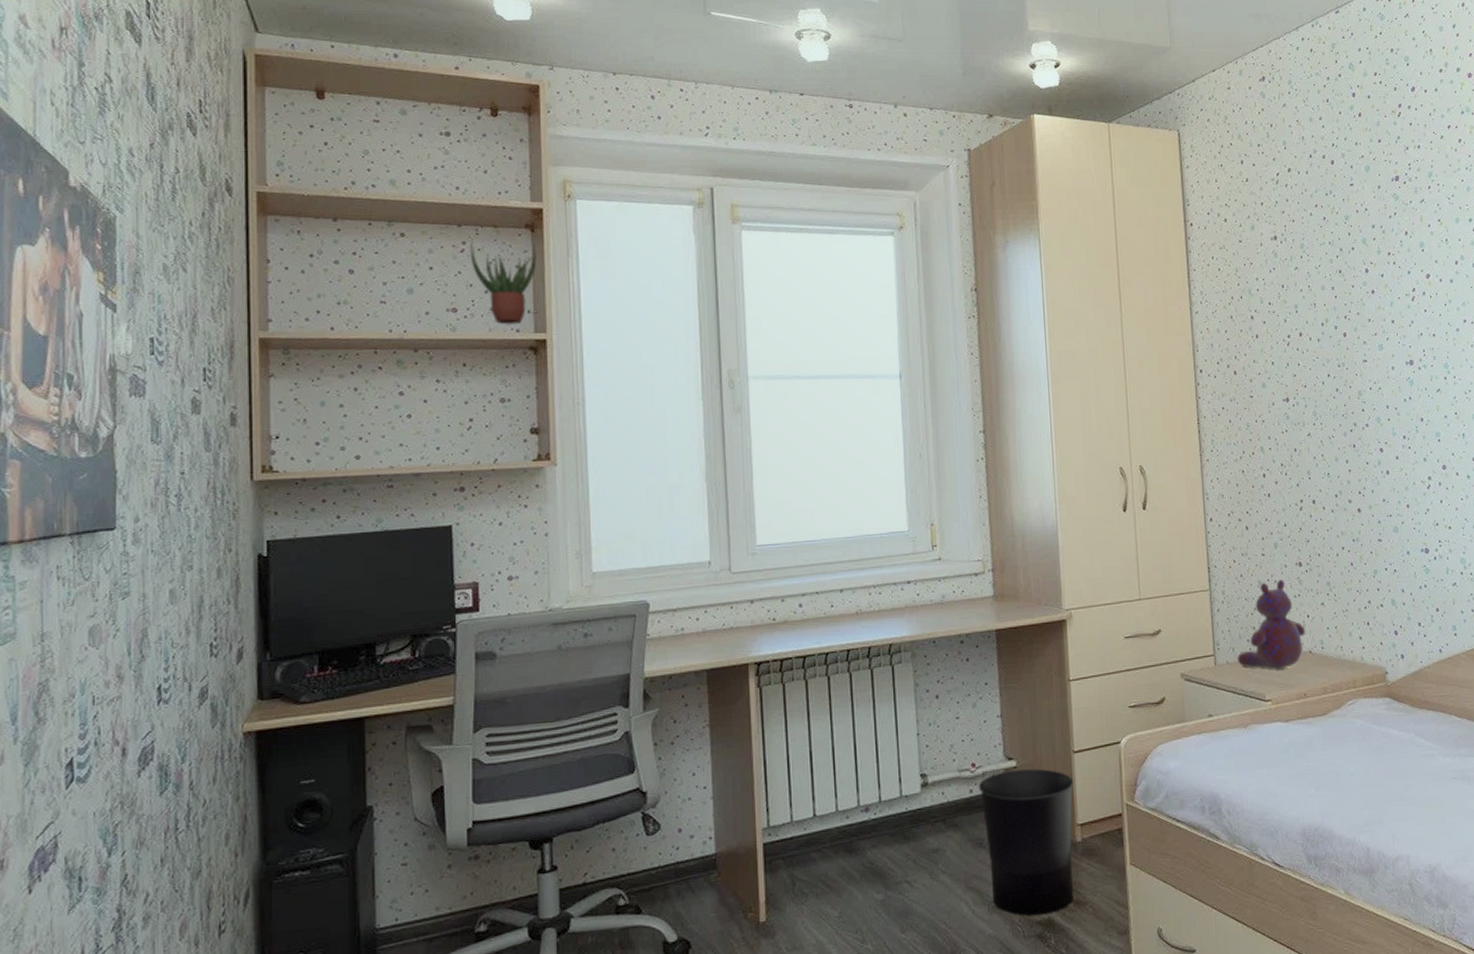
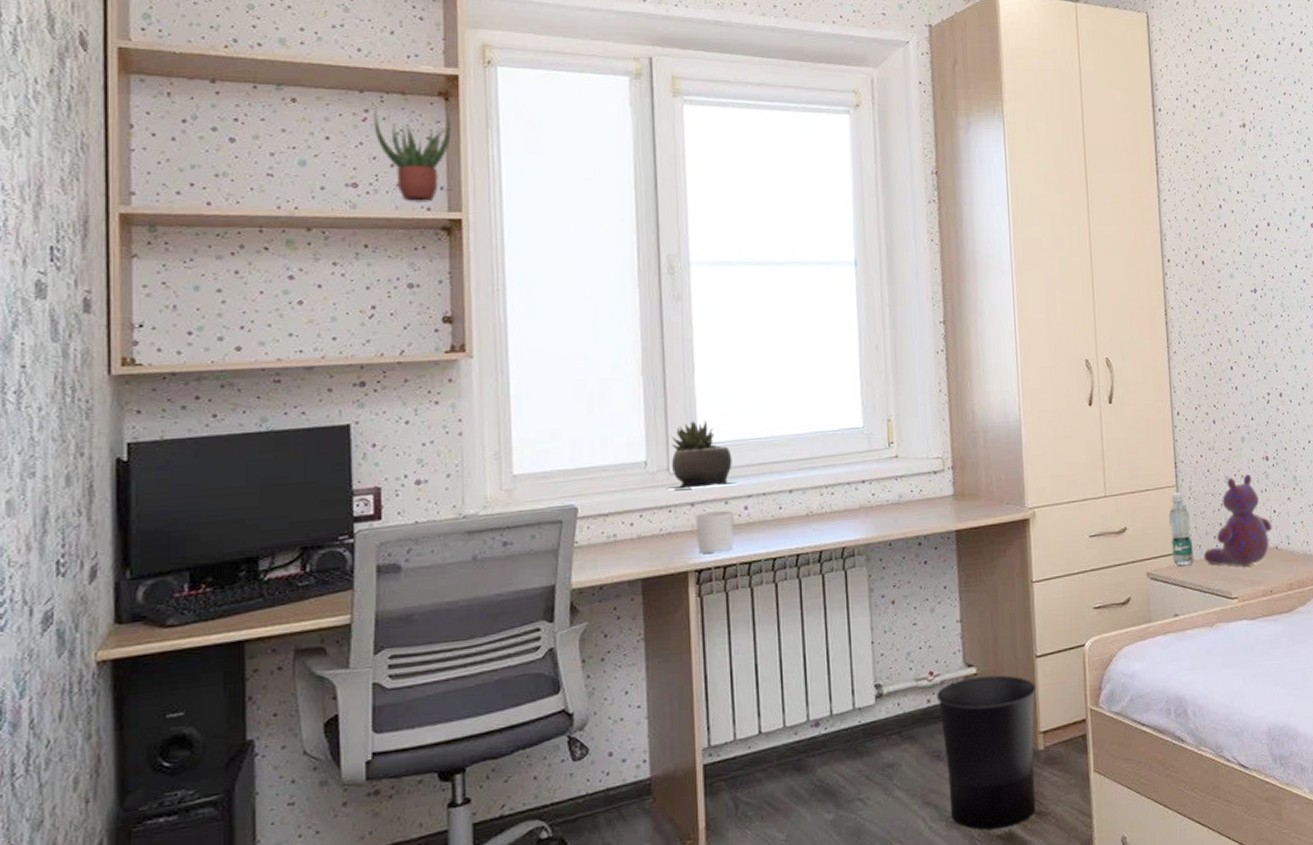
succulent plant: none [729,523,793,588] -> present [667,419,738,490]
mug: none [755,607,791,648] -> present [696,510,735,554]
bottle: none [1202,596,1227,669] -> present [1168,492,1194,567]

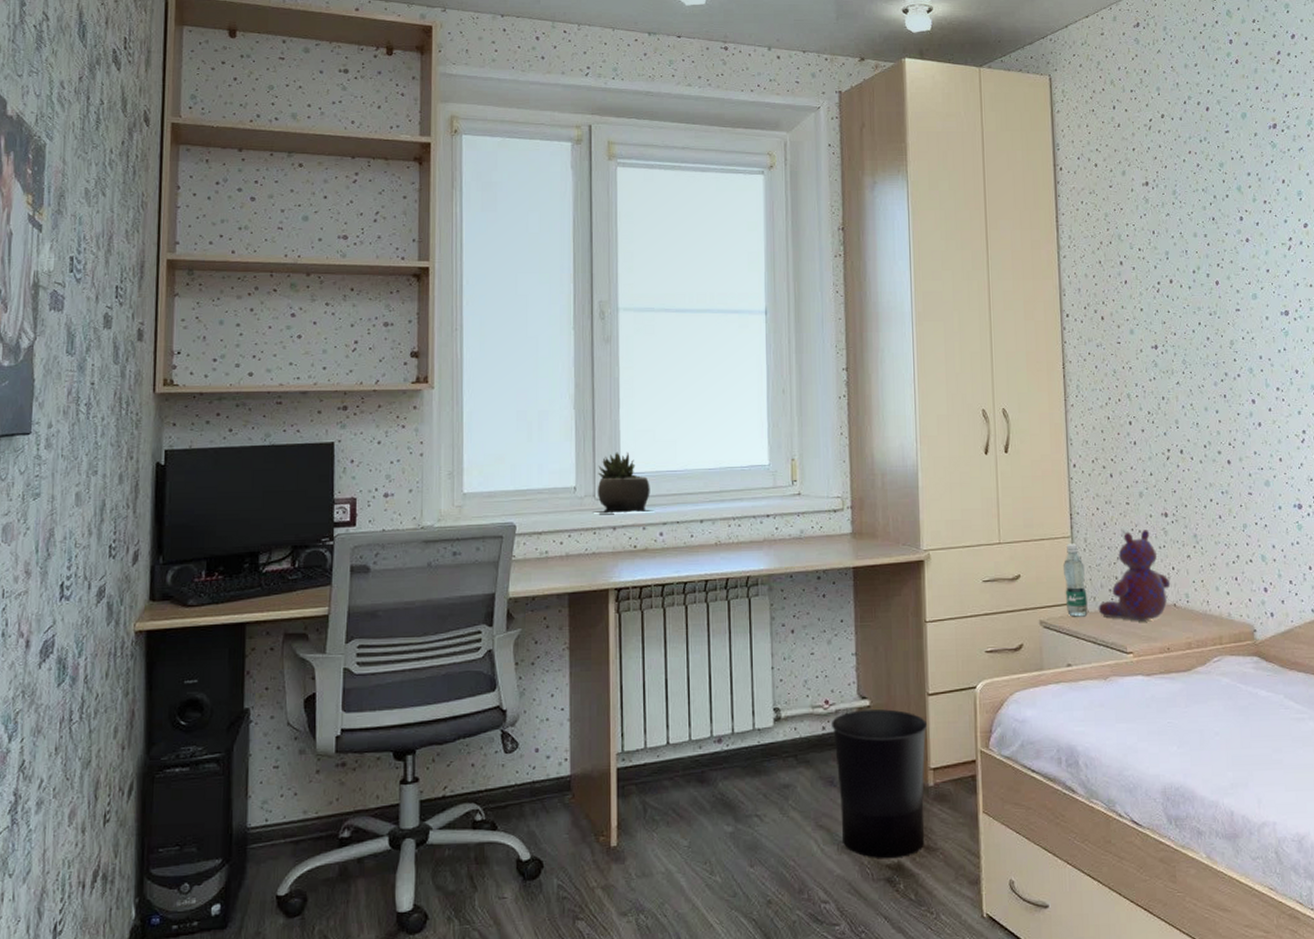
potted plant: present [373,106,451,203] -> none [362,170,423,253]
mug: present [696,510,735,554] -> none [617,535,651,575]

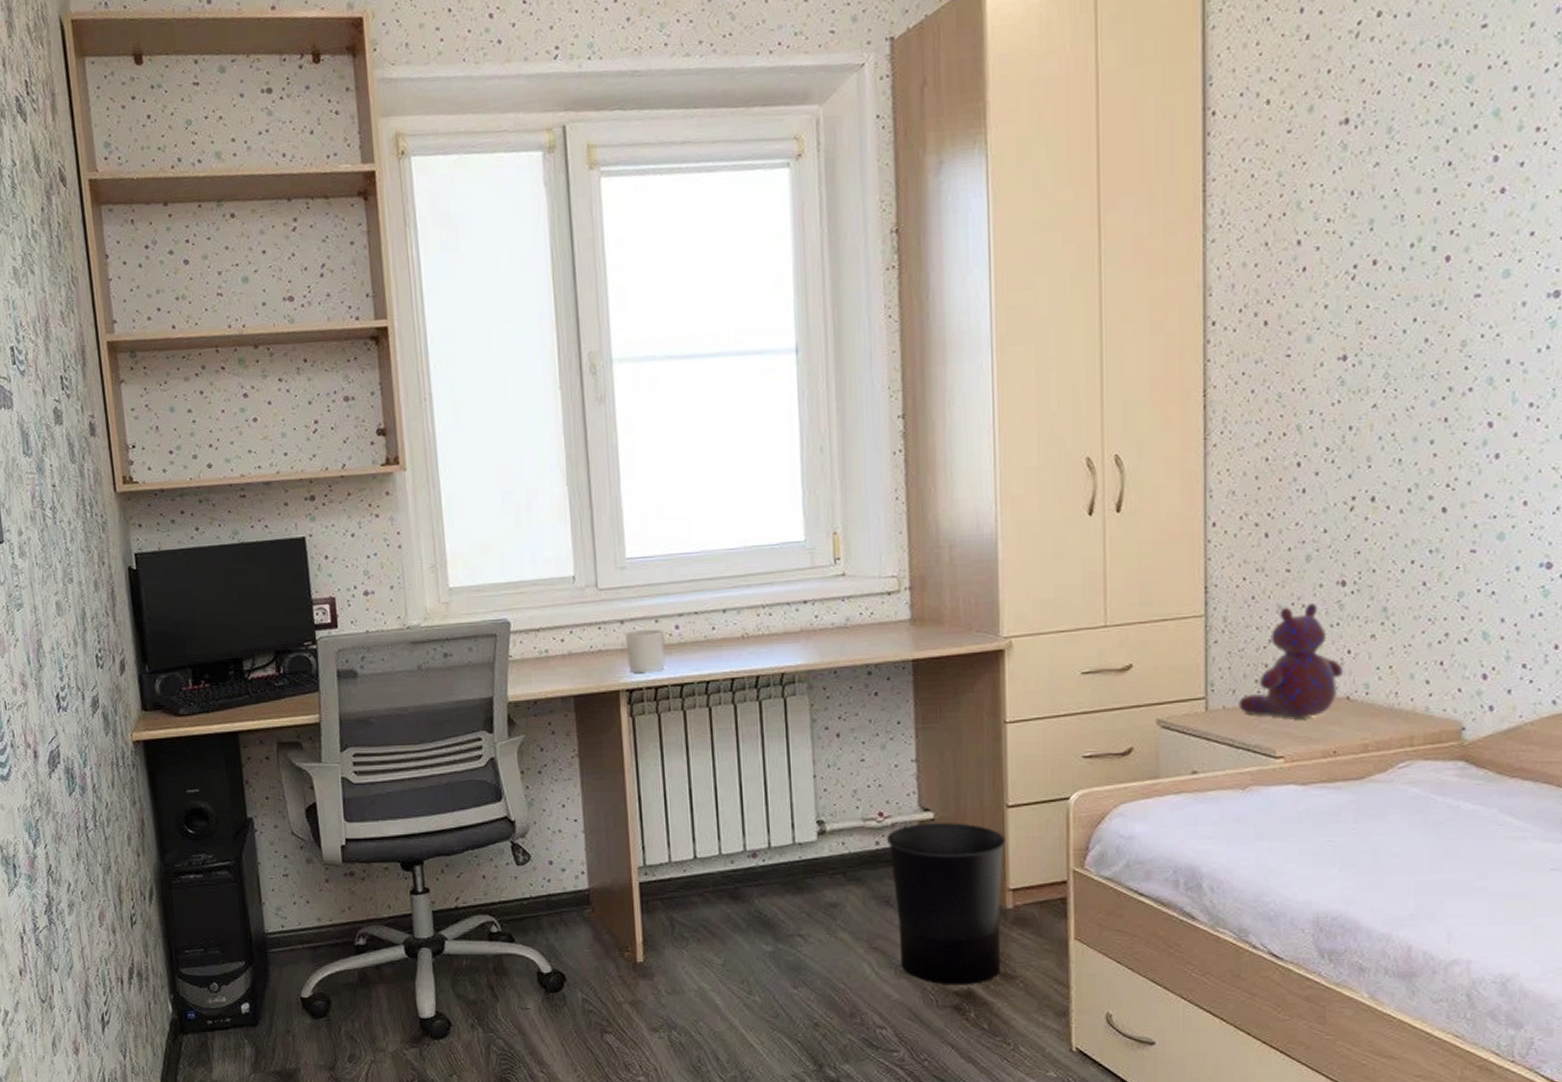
succulent plant: present [593,451,654,514] -> none [596,532,668,606]
mug: none [617,535,651,575] -> present [625,629,666,674]
bottle: present [1062,543,1088,617] -> none [1191,624,1224,715]

